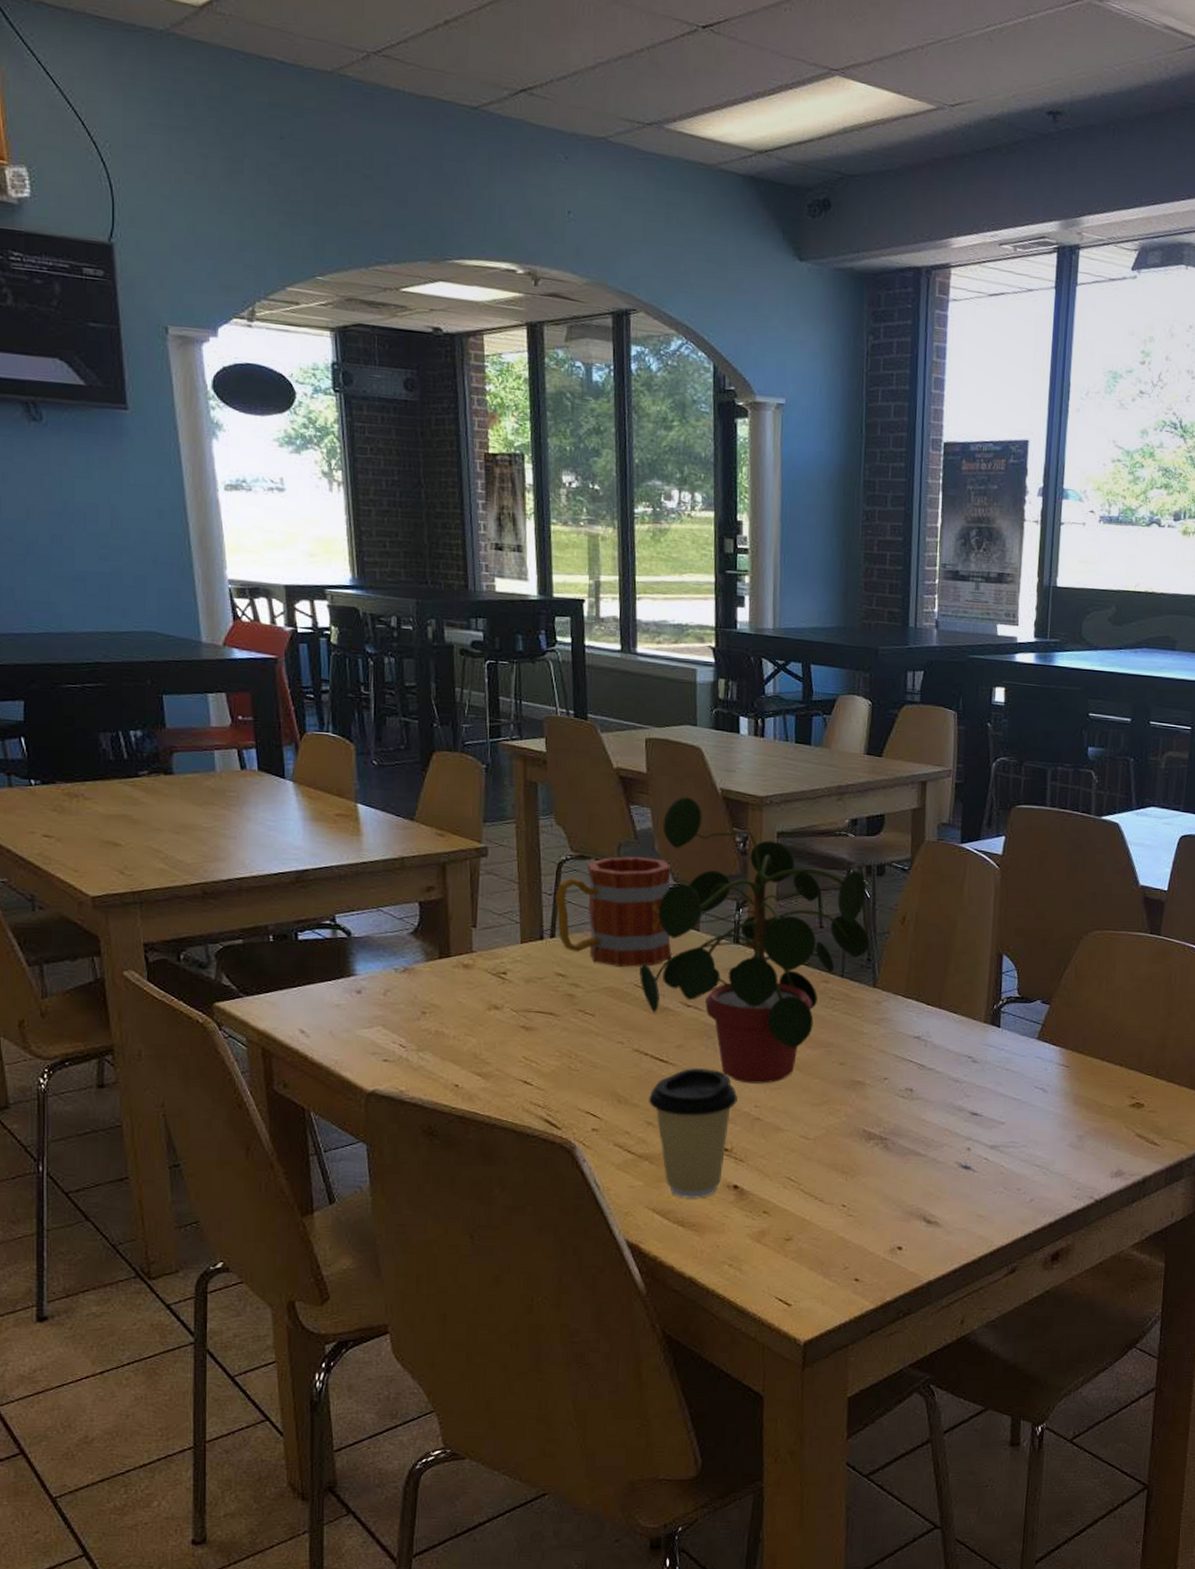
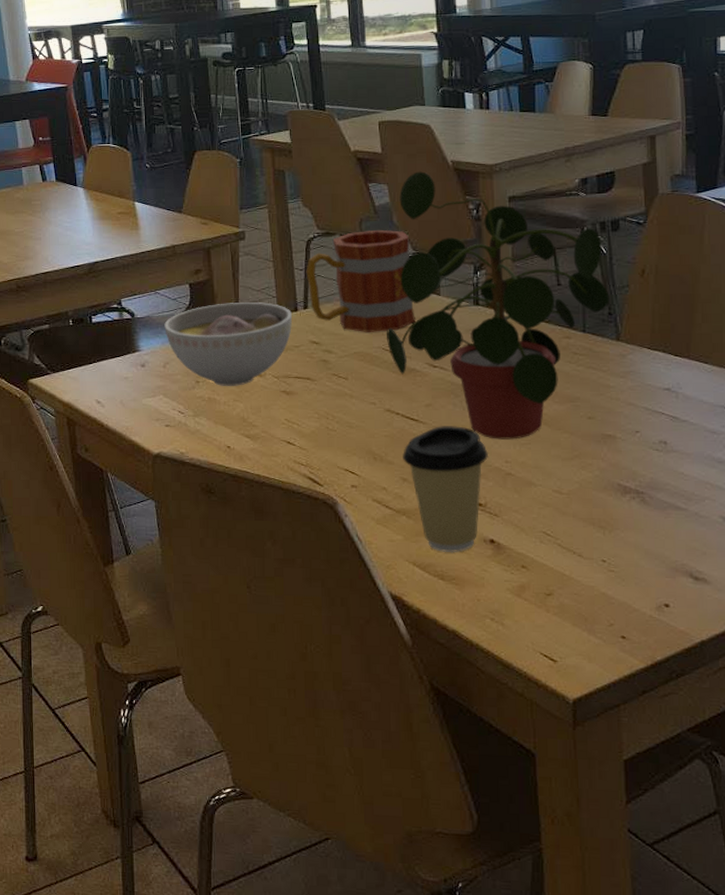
bowl: none [387,926,536,1019] -> present [164,302,292,386]

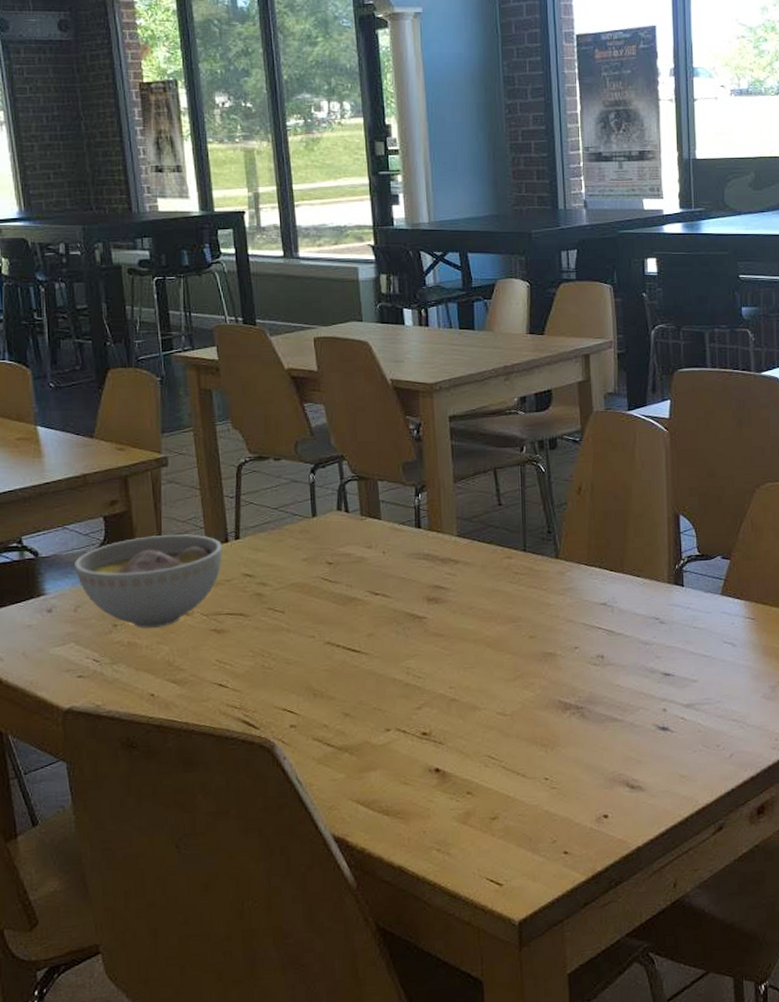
mug: present [306,229,415,332] -> none [237,452,356,562]
potted plant: present [387,171,610,440] -> none [326,390,549,666]
coffee cup: present [403,426,488,553] -> none [344,654,432,787]

